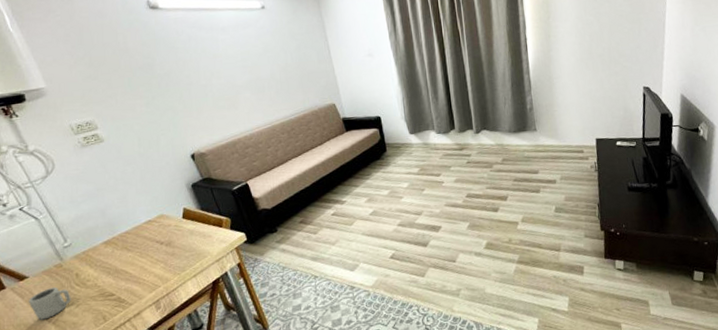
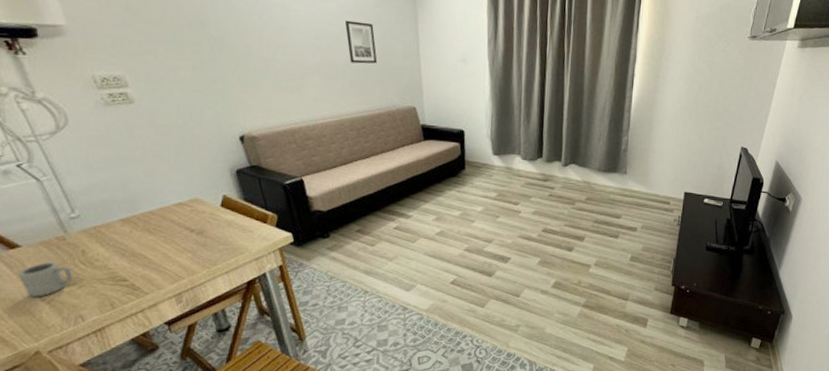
wall art: none [265,38,296,75] -> present [345,20,377,64]

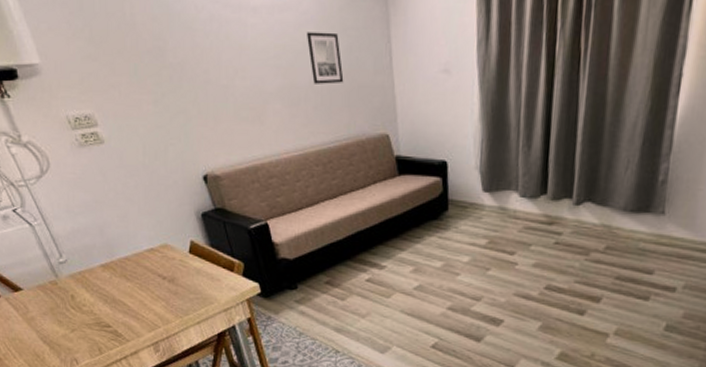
cup: present [18,261,73,297] -> none [22,305,66,339]

